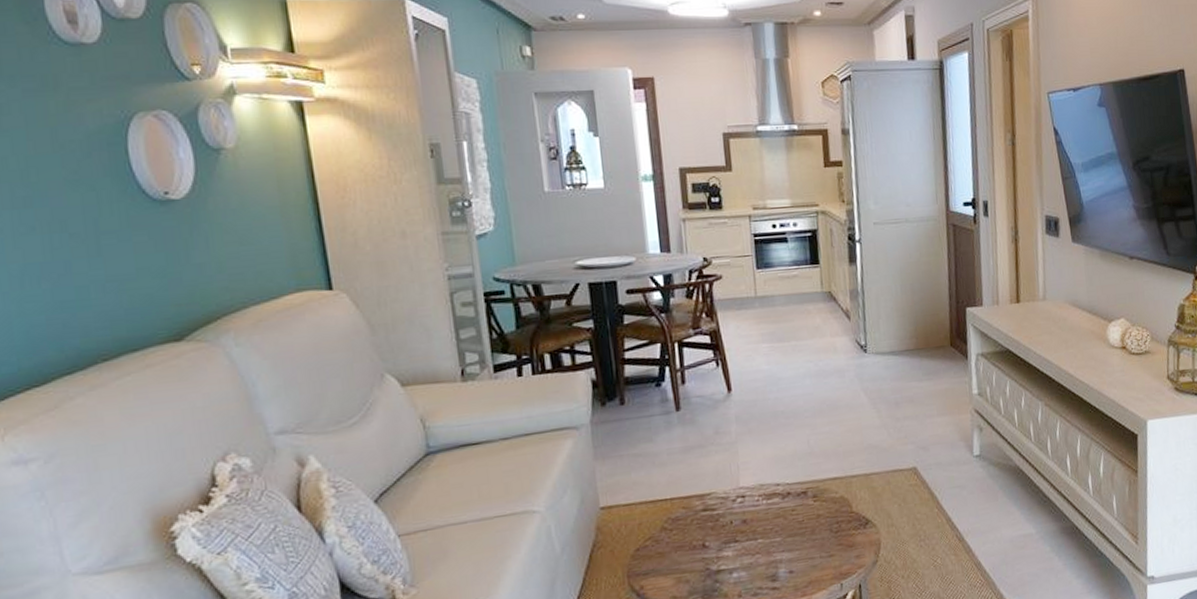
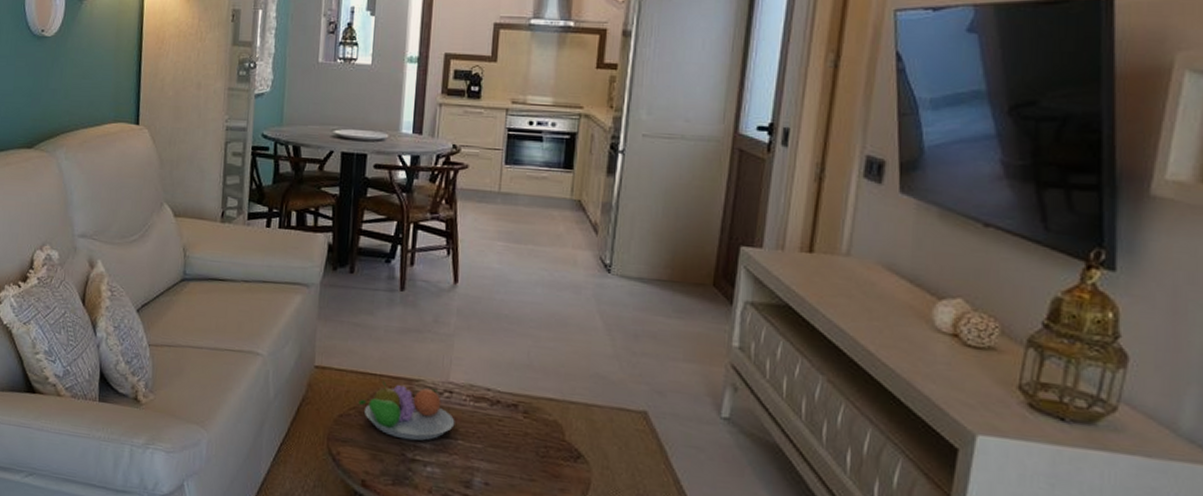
fruit bowl: none [653,498,752,555] -> present [358,381,455,441]

